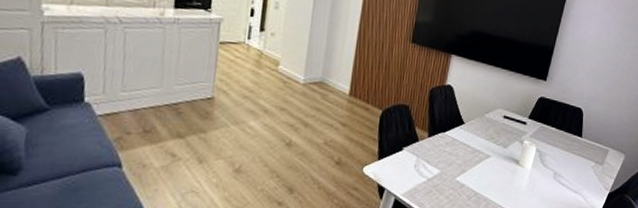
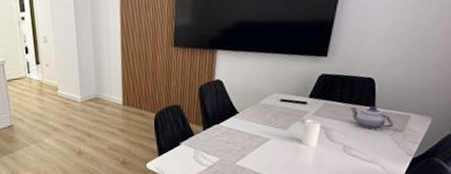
teapot: none [562,133,596,160] -> present [350,106,394,130]

